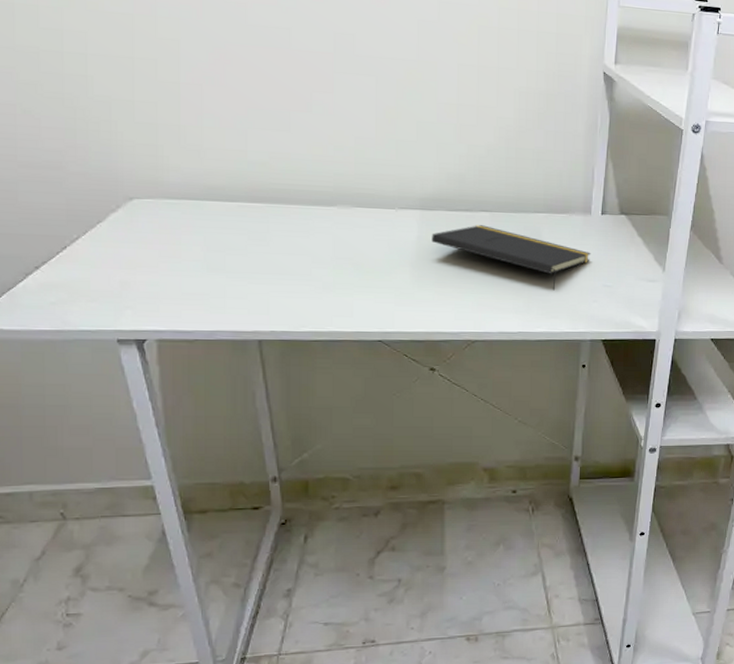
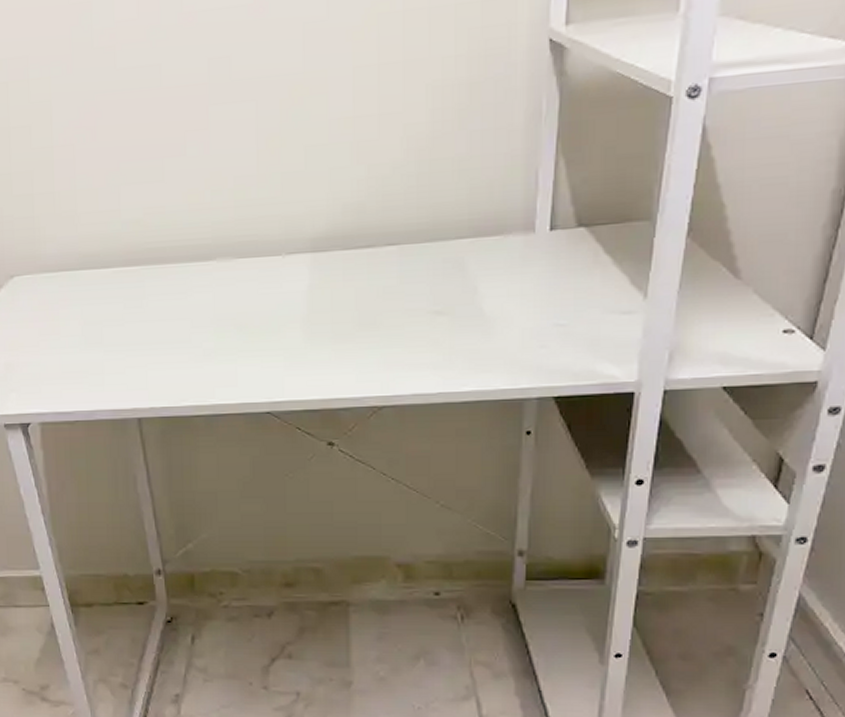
notepad: present [432,225,592,291] -> none [326,262,537,337]

